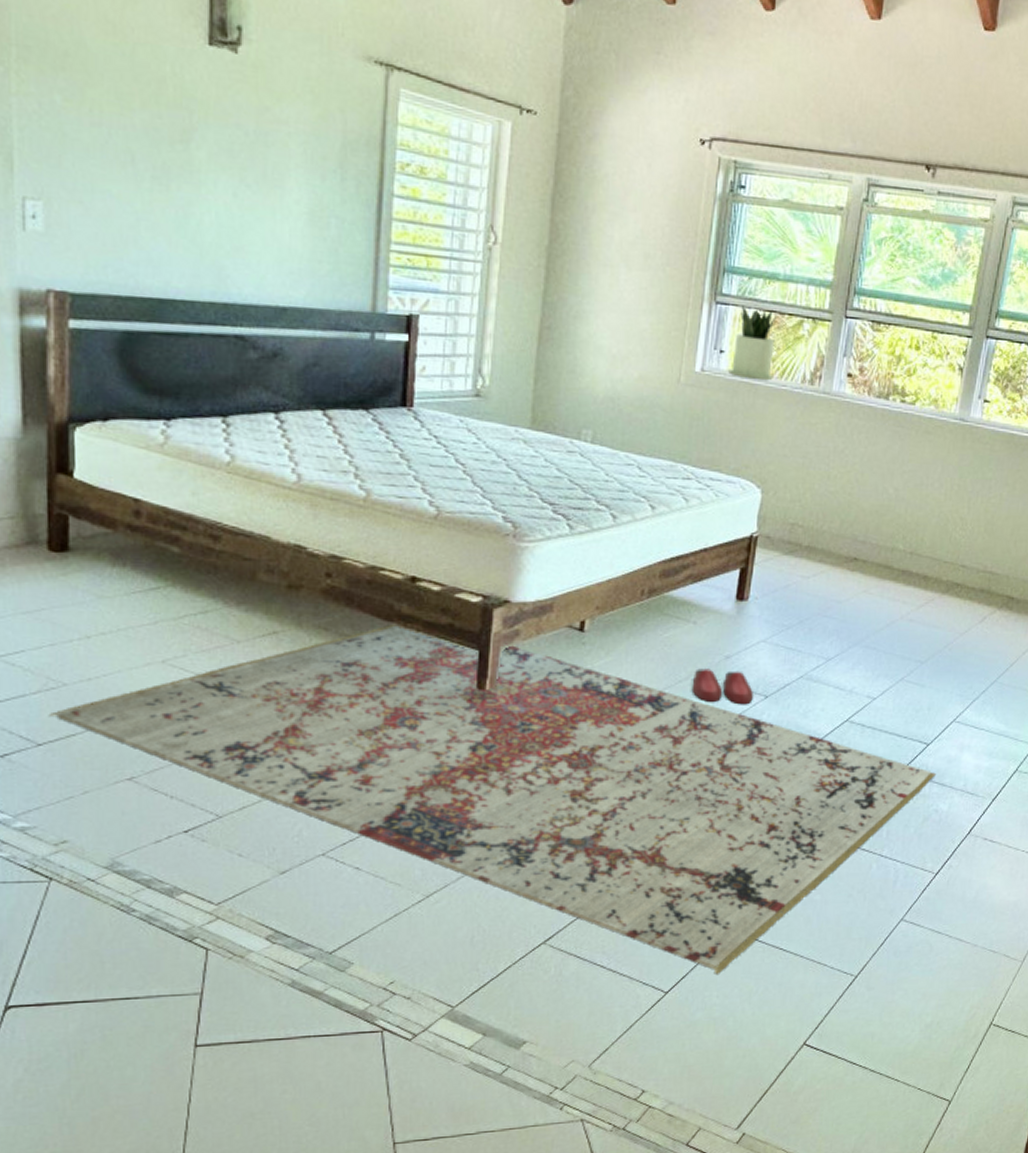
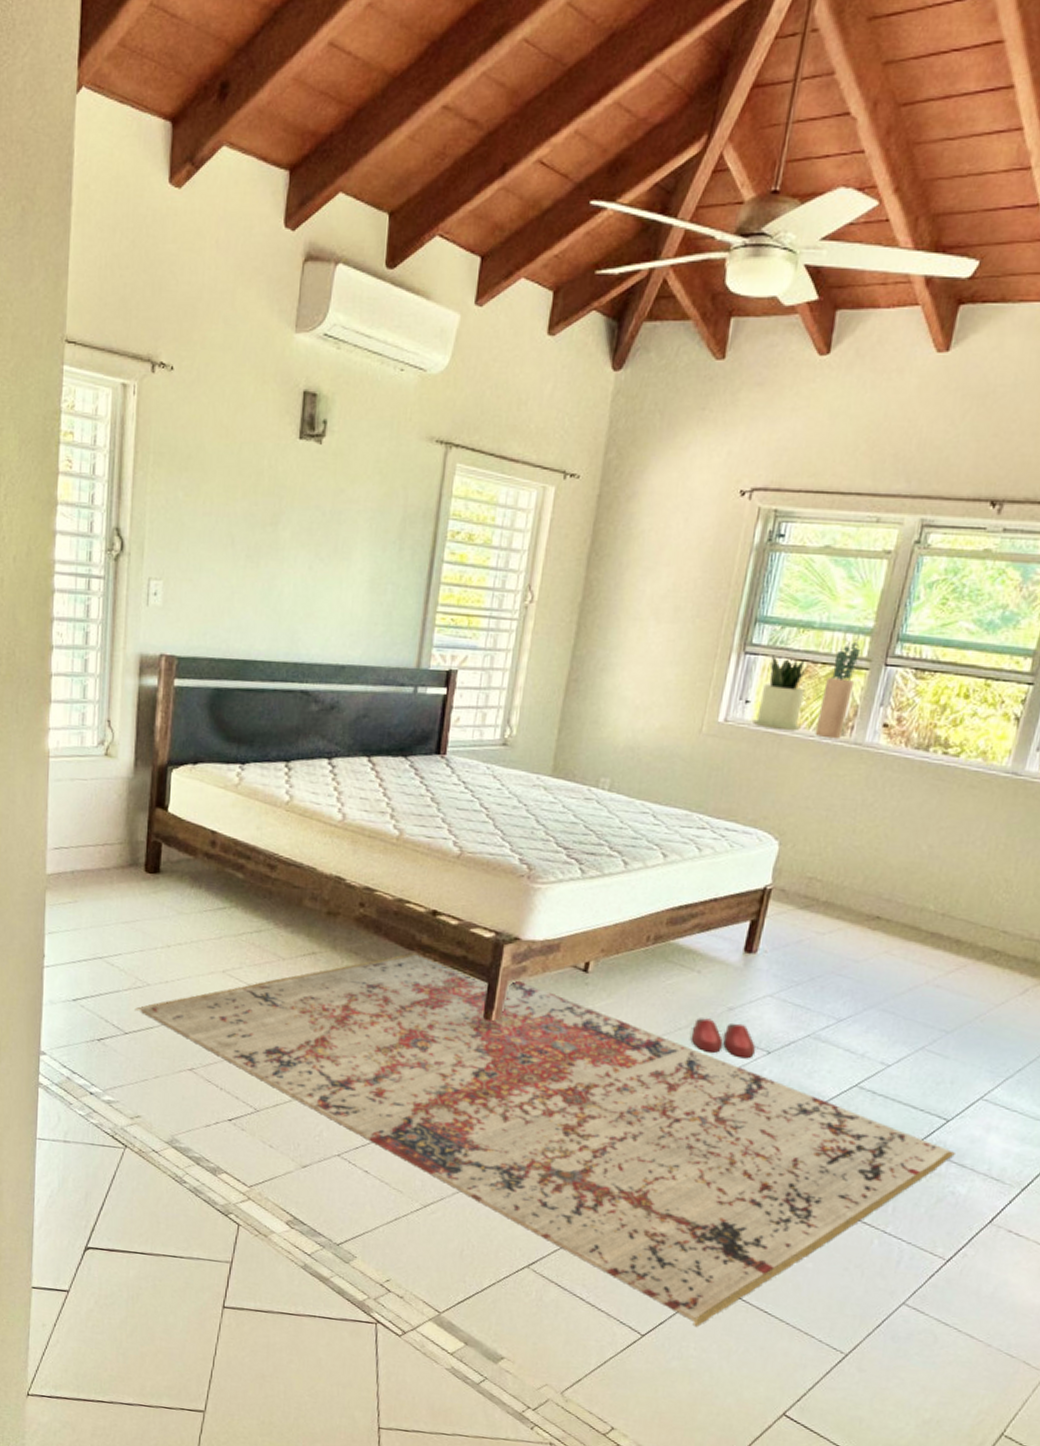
vase: none [787,290,823,389] -> present [815,638,861,739]

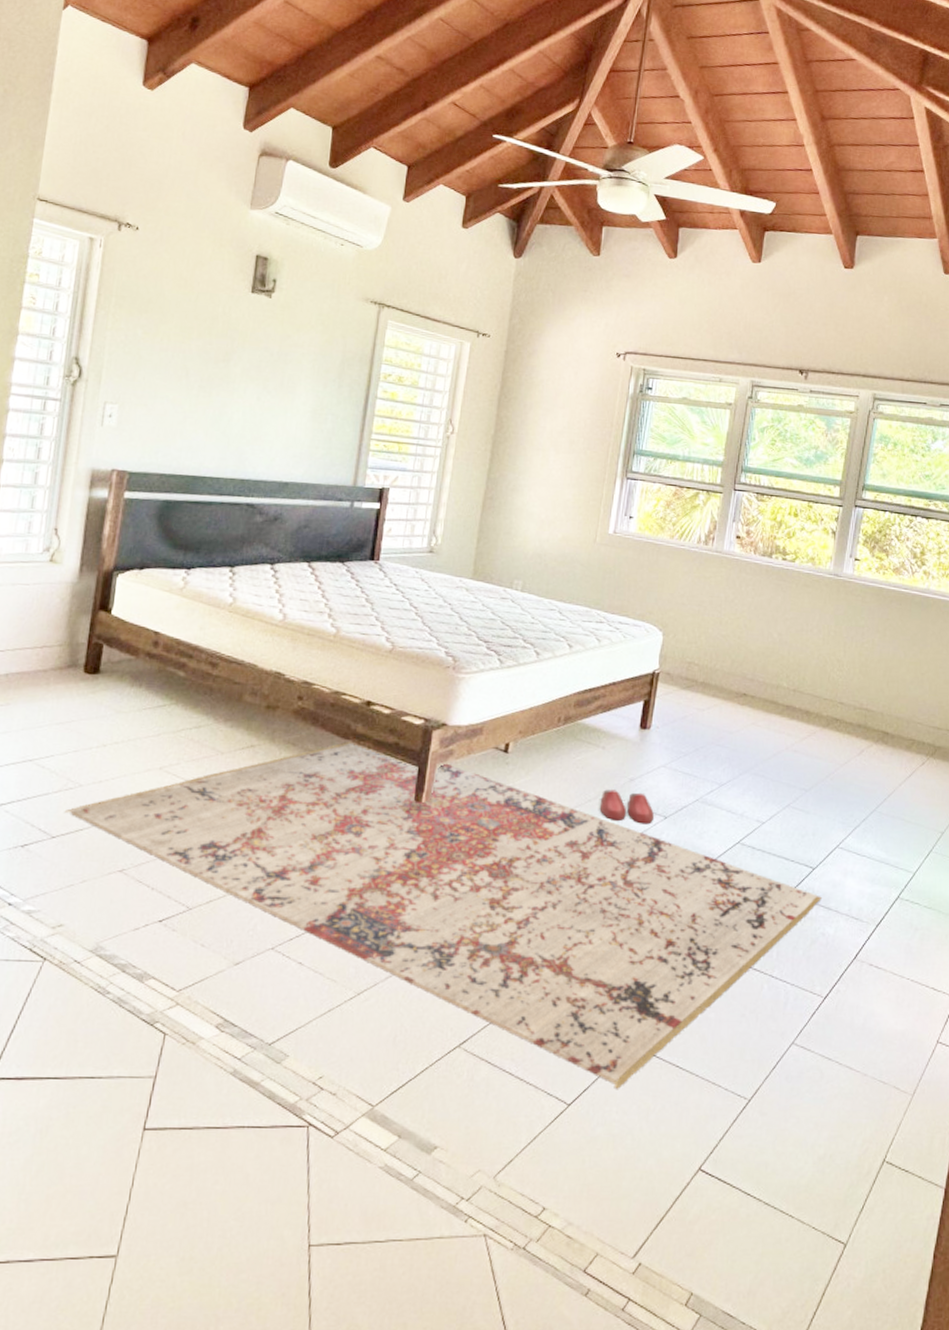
planter: present [753,655,808,732] -> none [636,480,676,542]
vase: present [815,638,861,739] -> none [685,468,715,548]

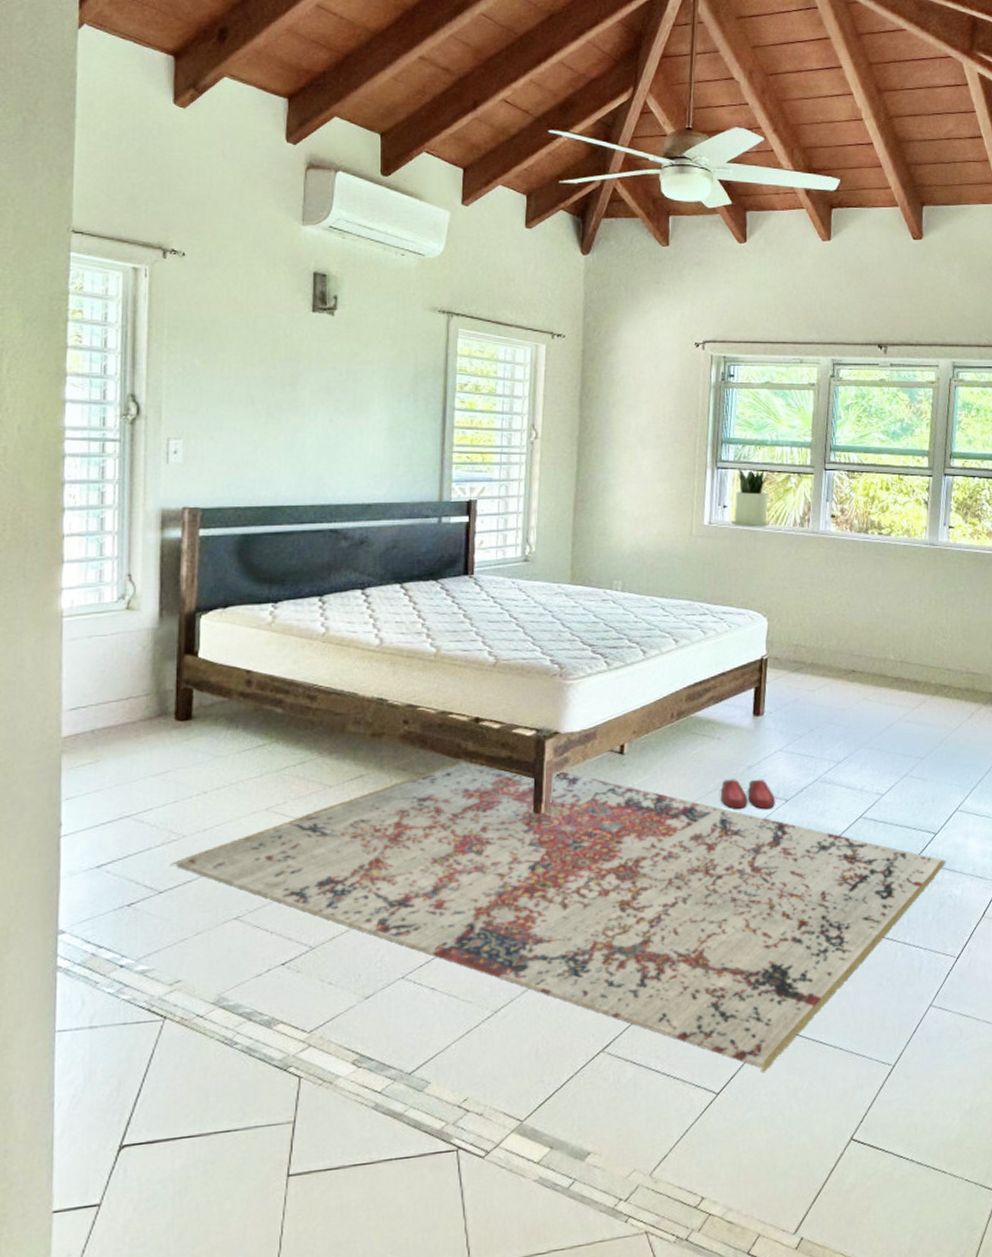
planter: none [636,480,676,542] -> present [731,468,769,528]

